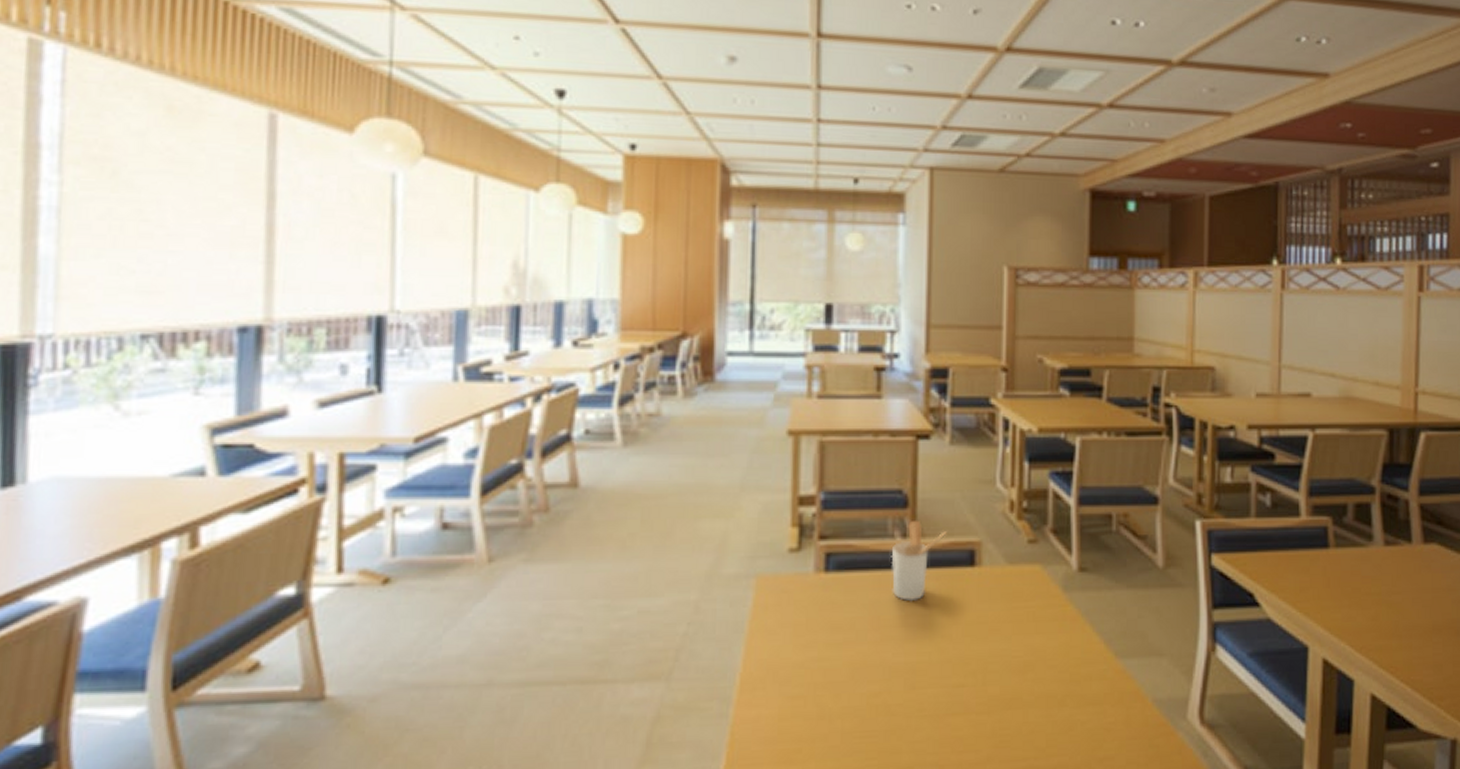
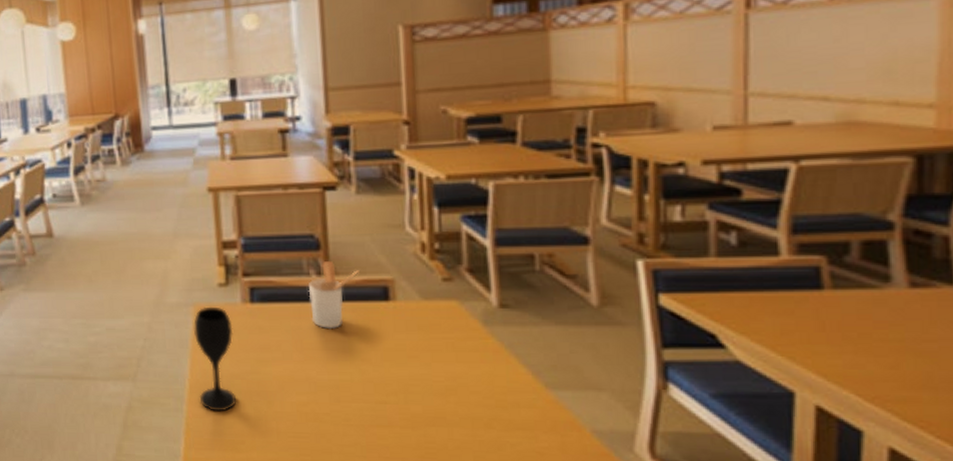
wine glass: none [751,577,801,713] -> present [193,306,237,412]

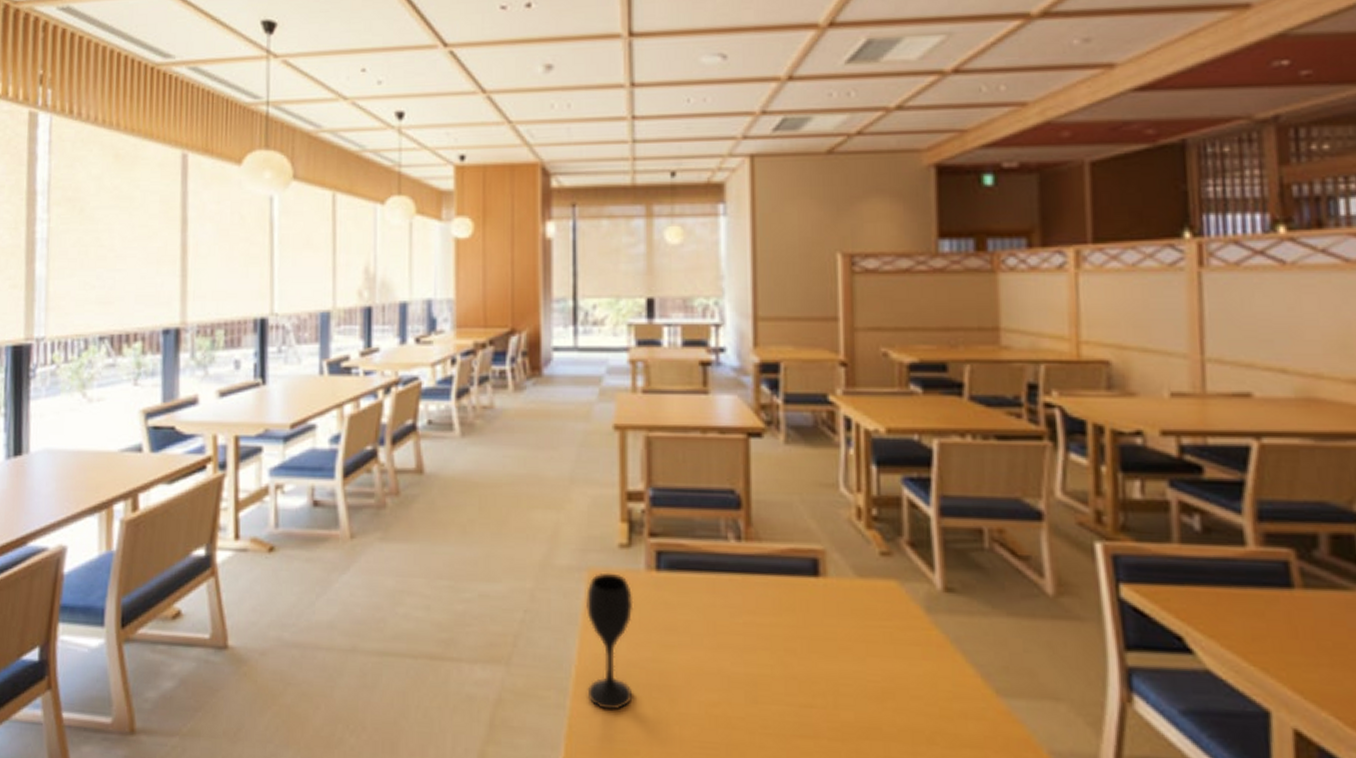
utensil holder: present [308,260,359,330] -> none [725,522,786,610]

